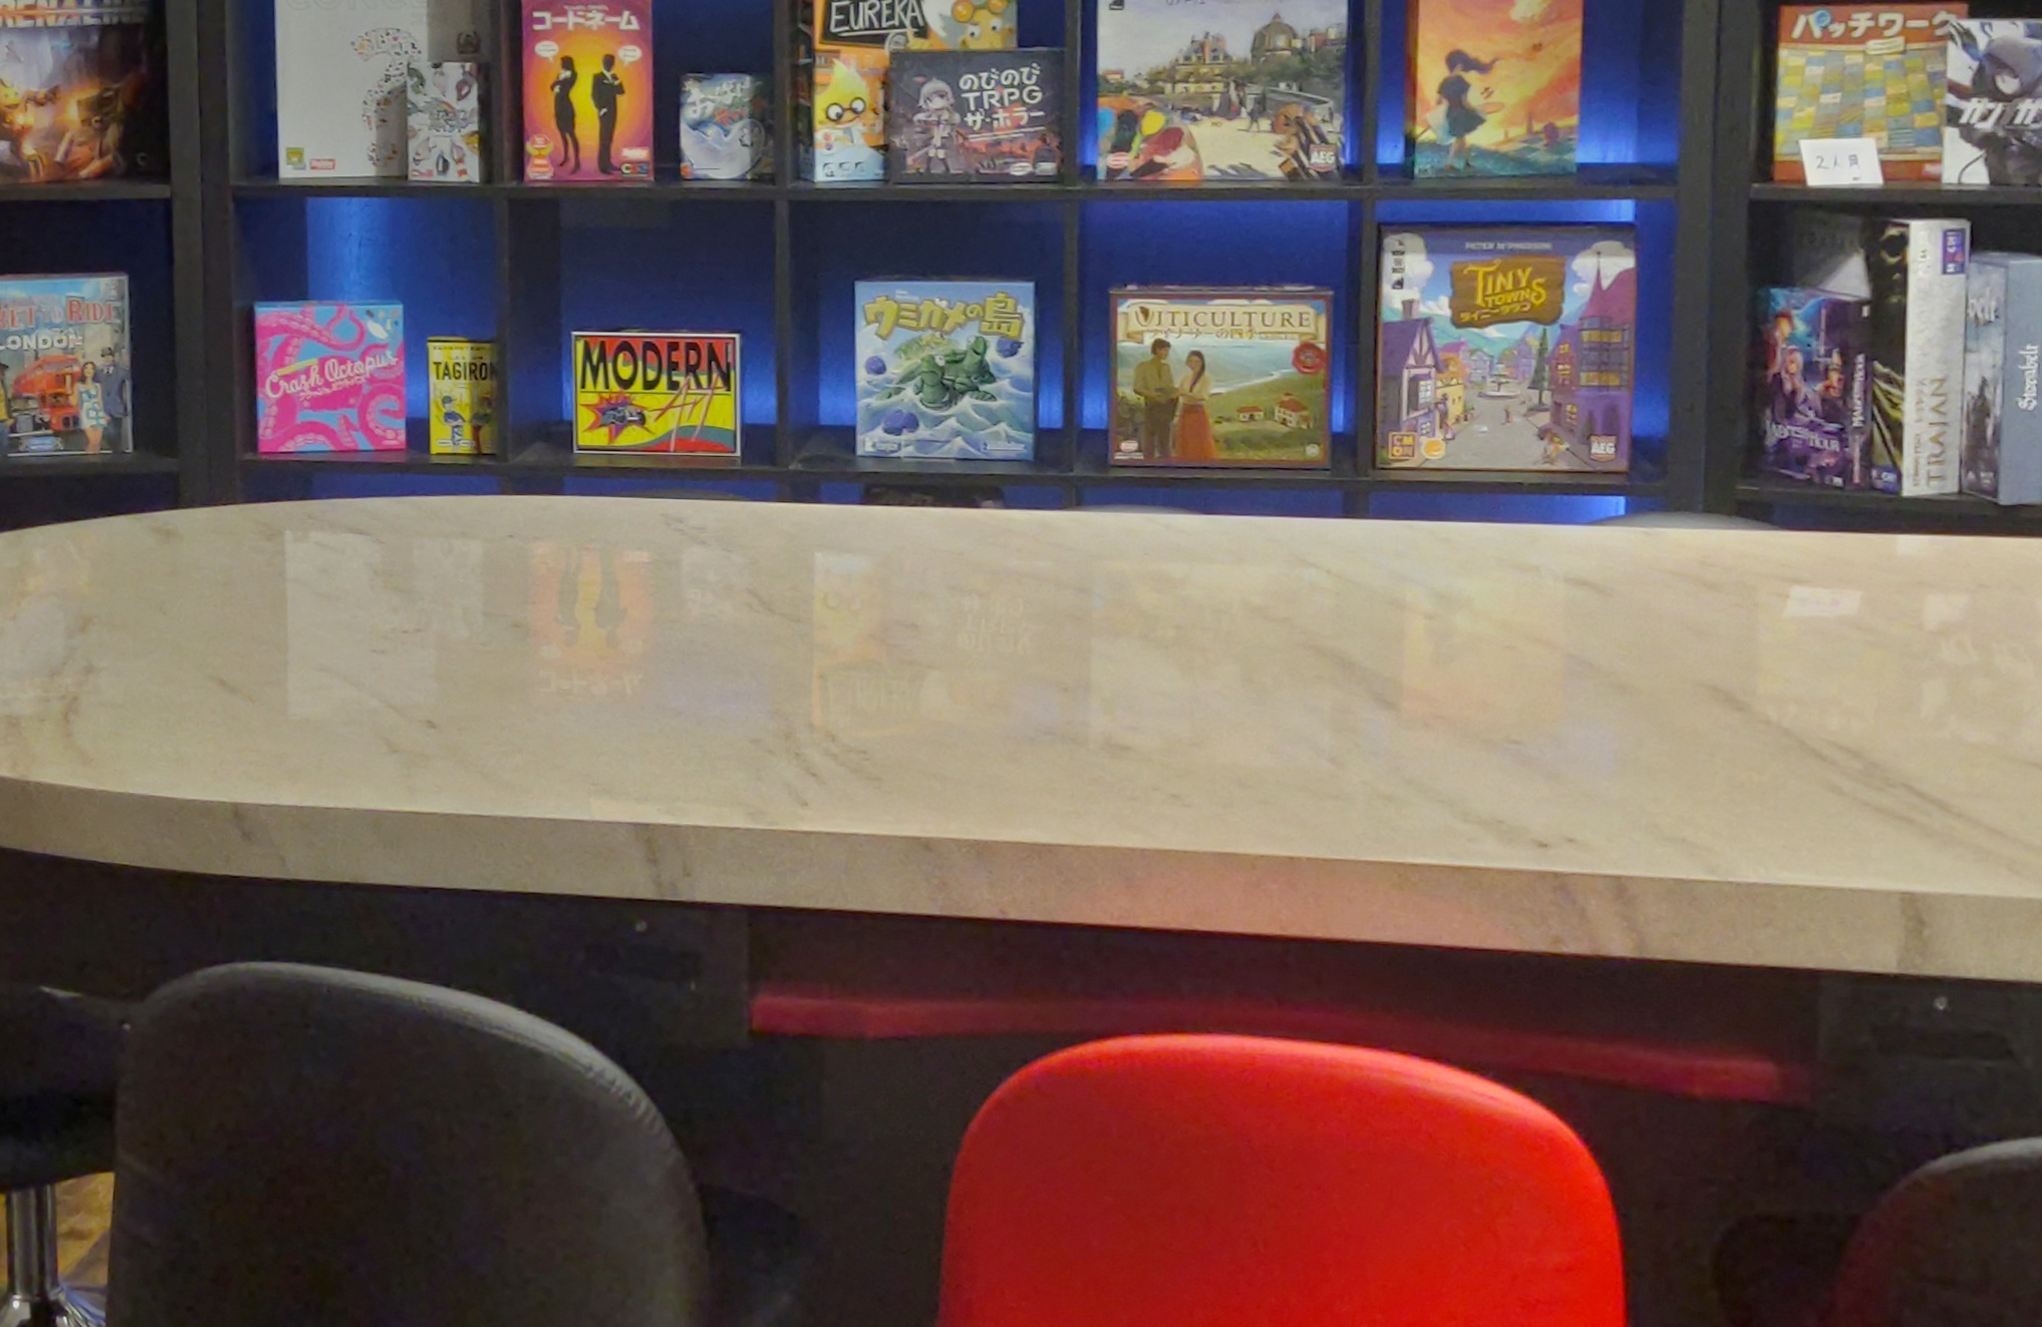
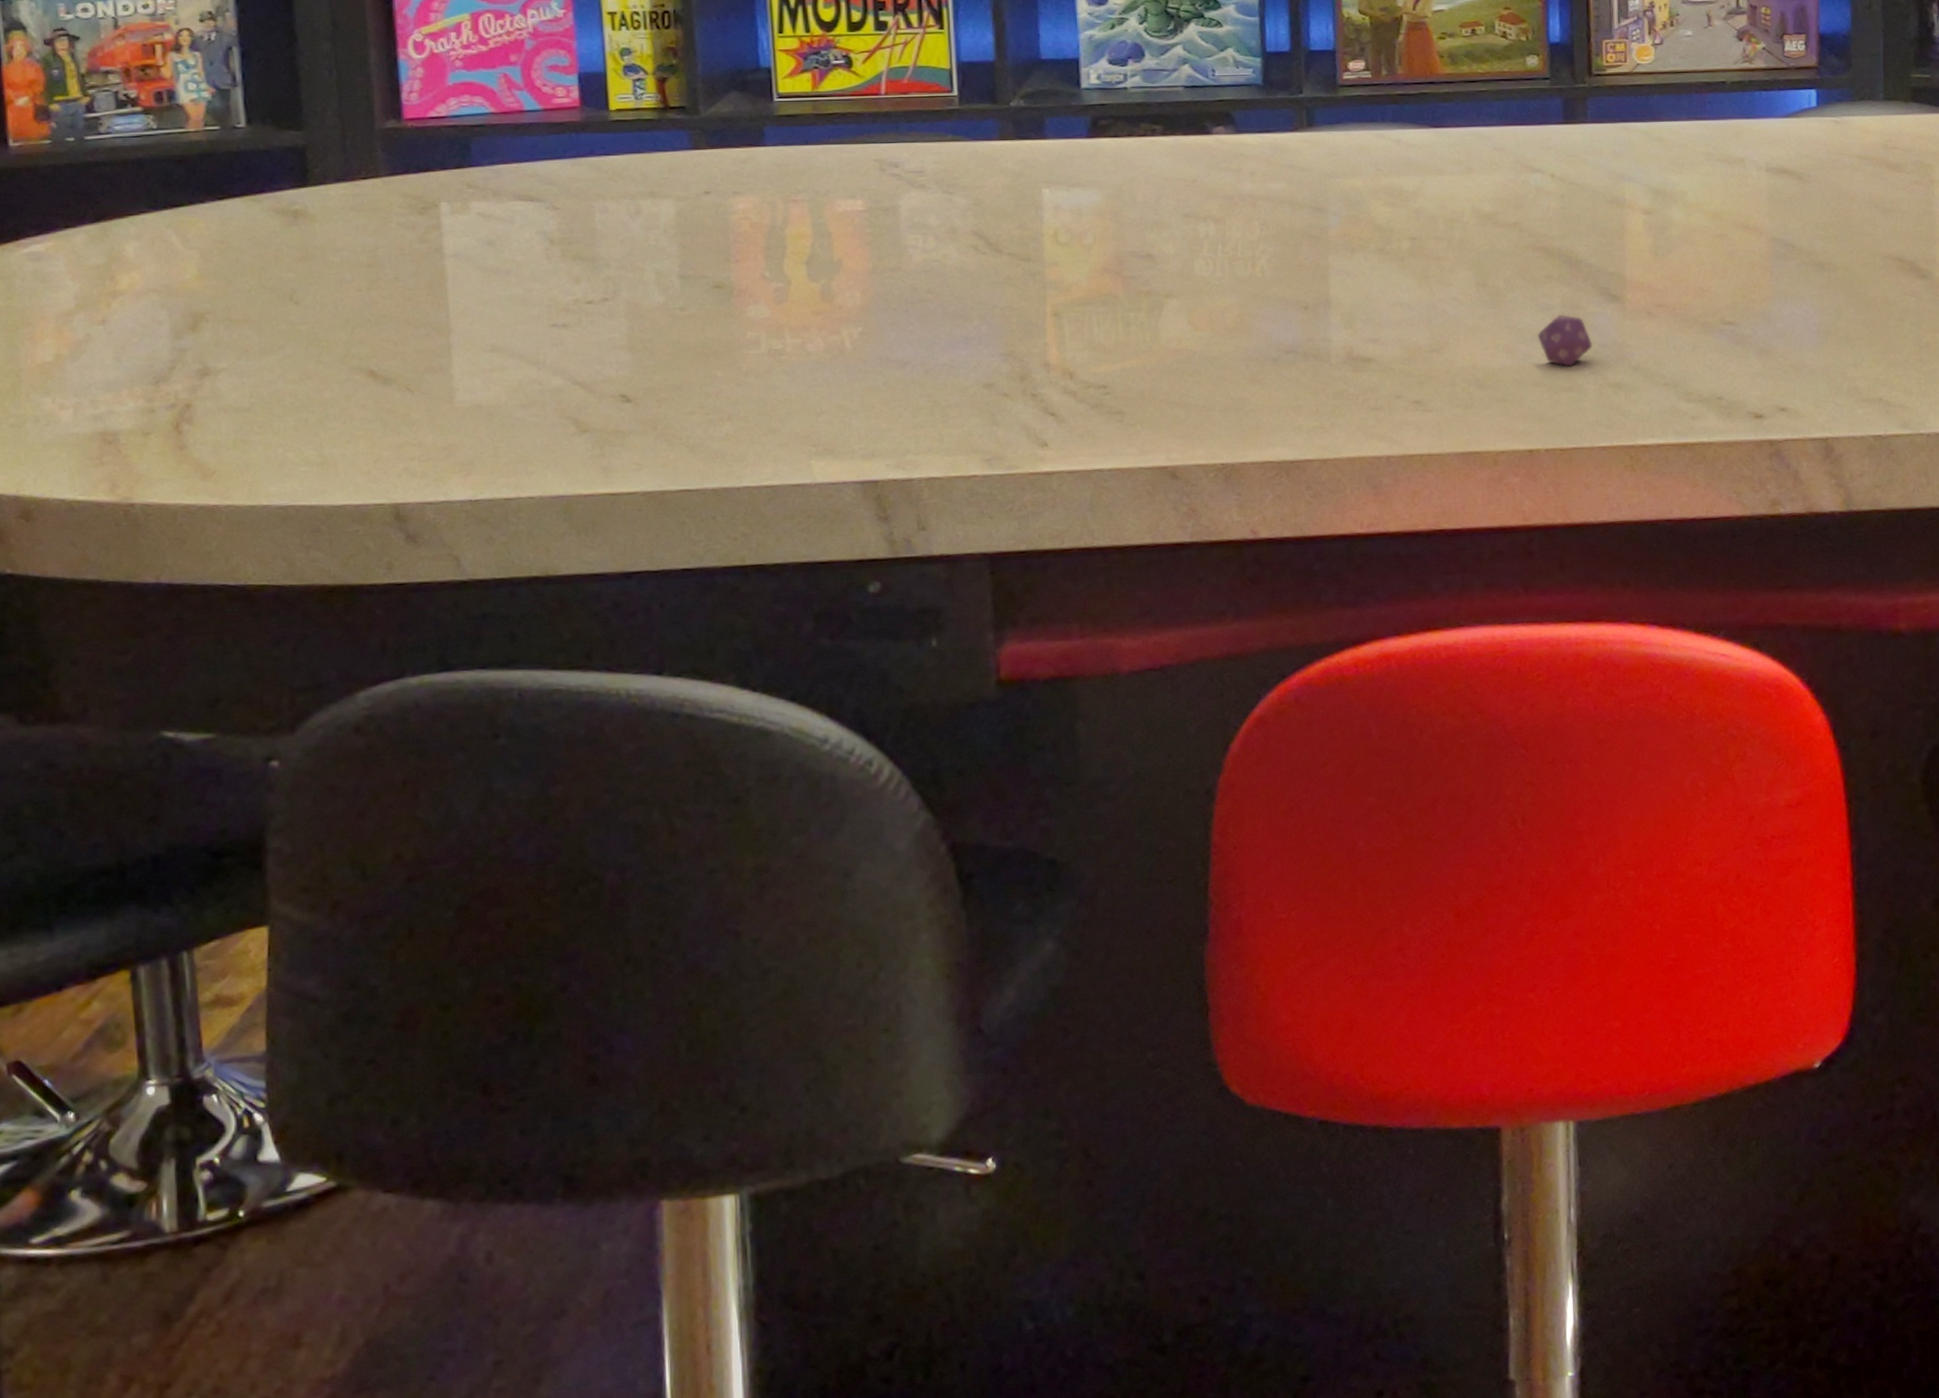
dice: none [1303,717,1364,774] -> present [1537,314,1593,367]

